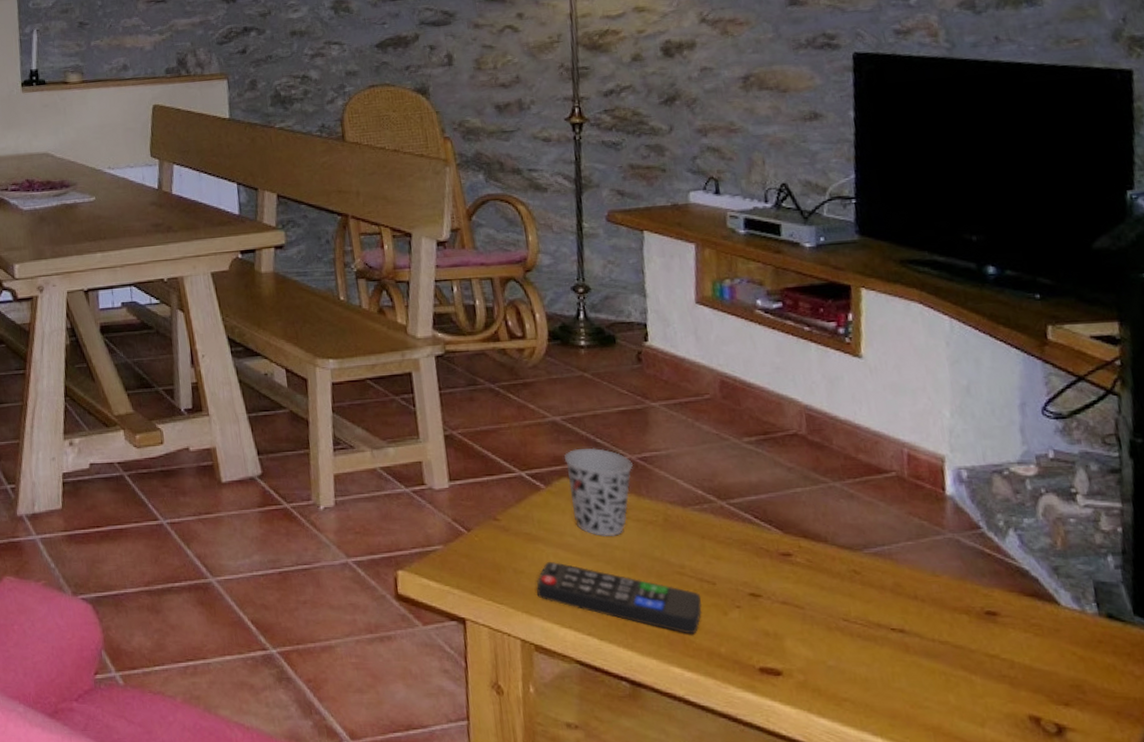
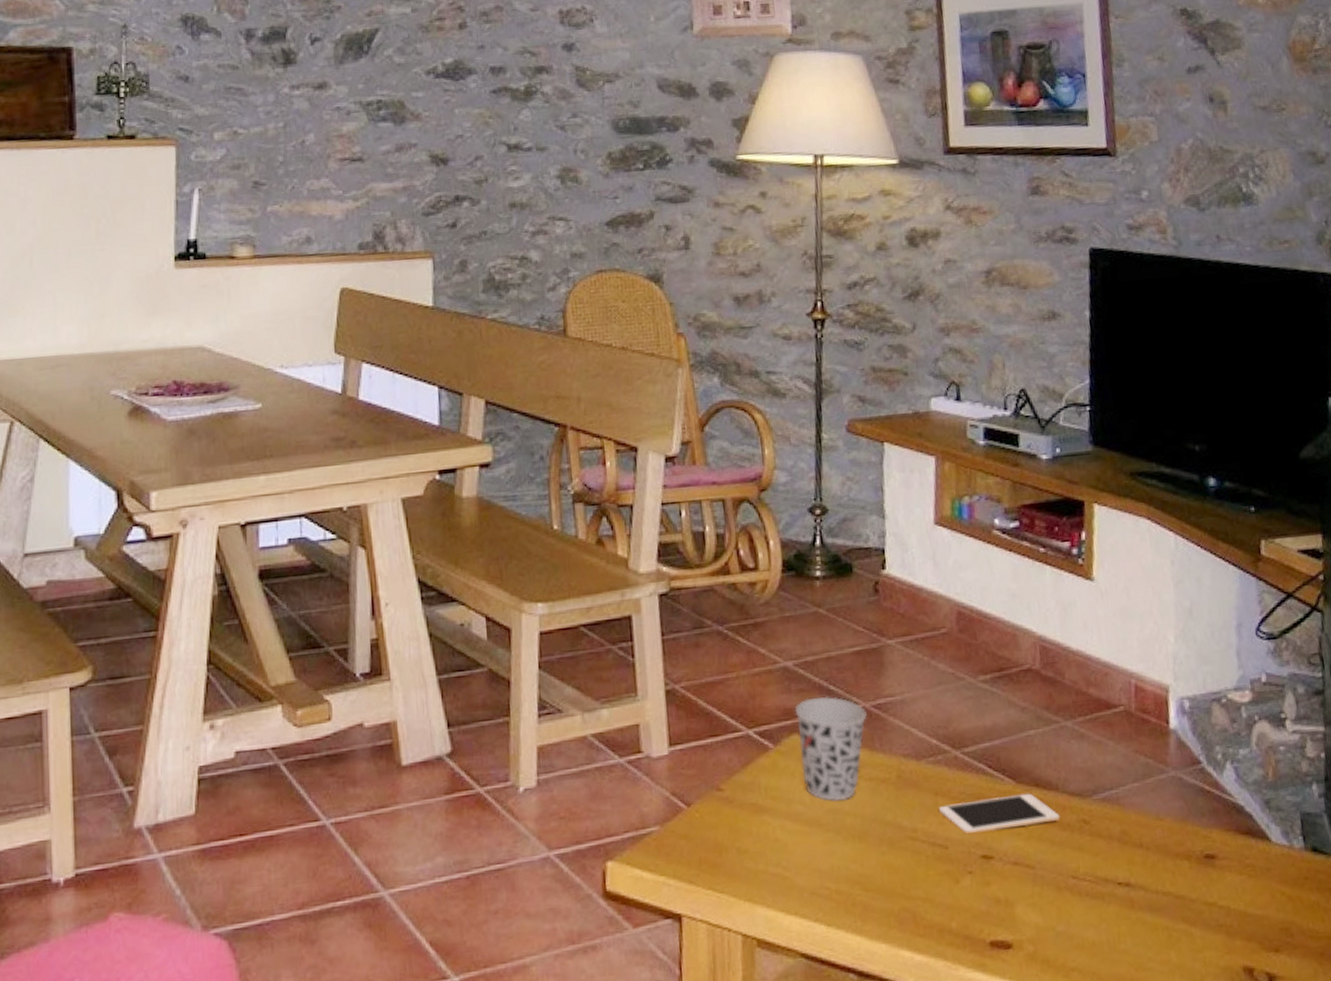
remote control: present [536,562,703,634] -> none [761,836,934,910]
cell phone: none [705,543,830,574] -> present [938,793,1060,834]

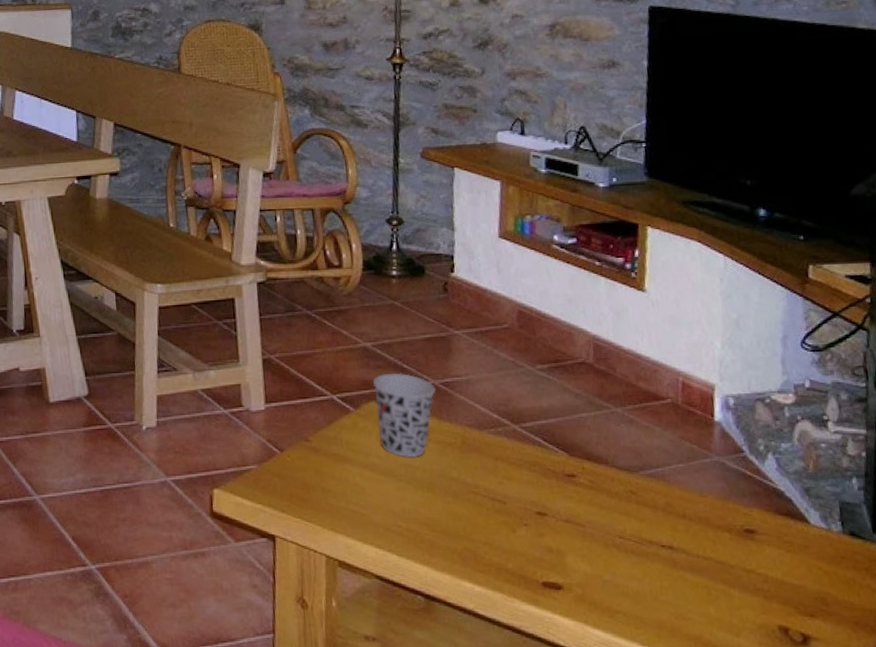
cell phone: present [938,793,1060,834] -> none [498,464,609,494]

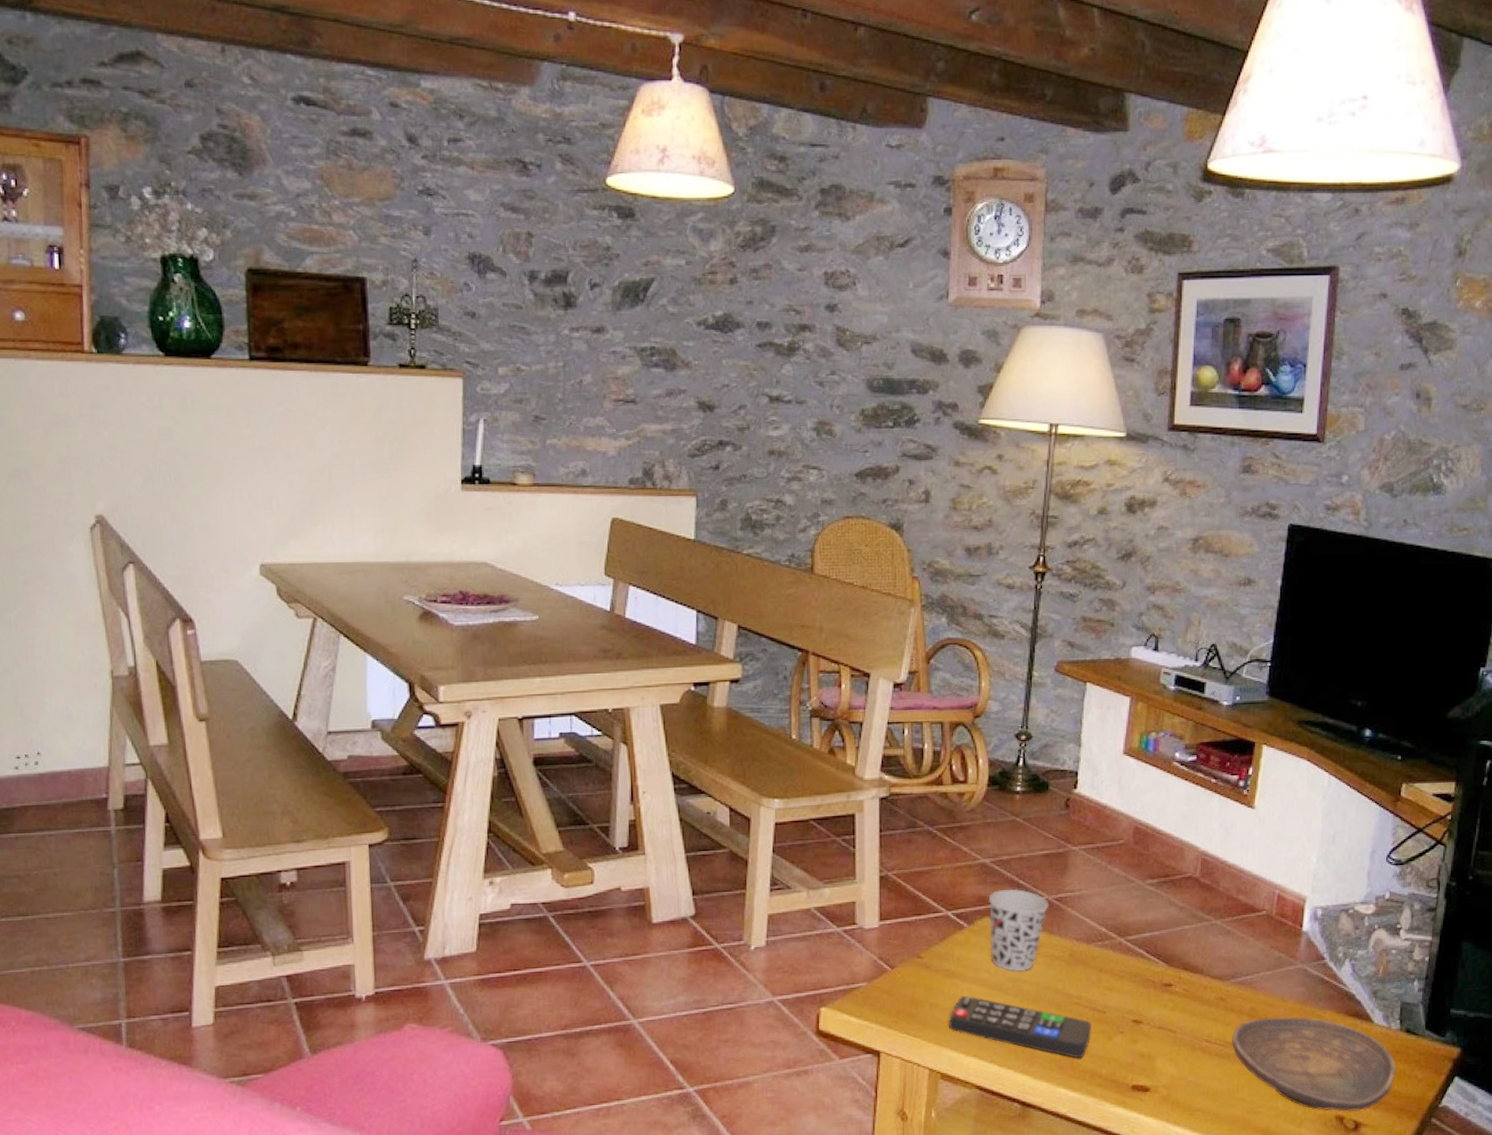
remote control: none [342,482,494,551] -> present [949,996,1092,1058]
decorative bowl: none [648,514,844,622] -> present [1232,1017,1396,1112]

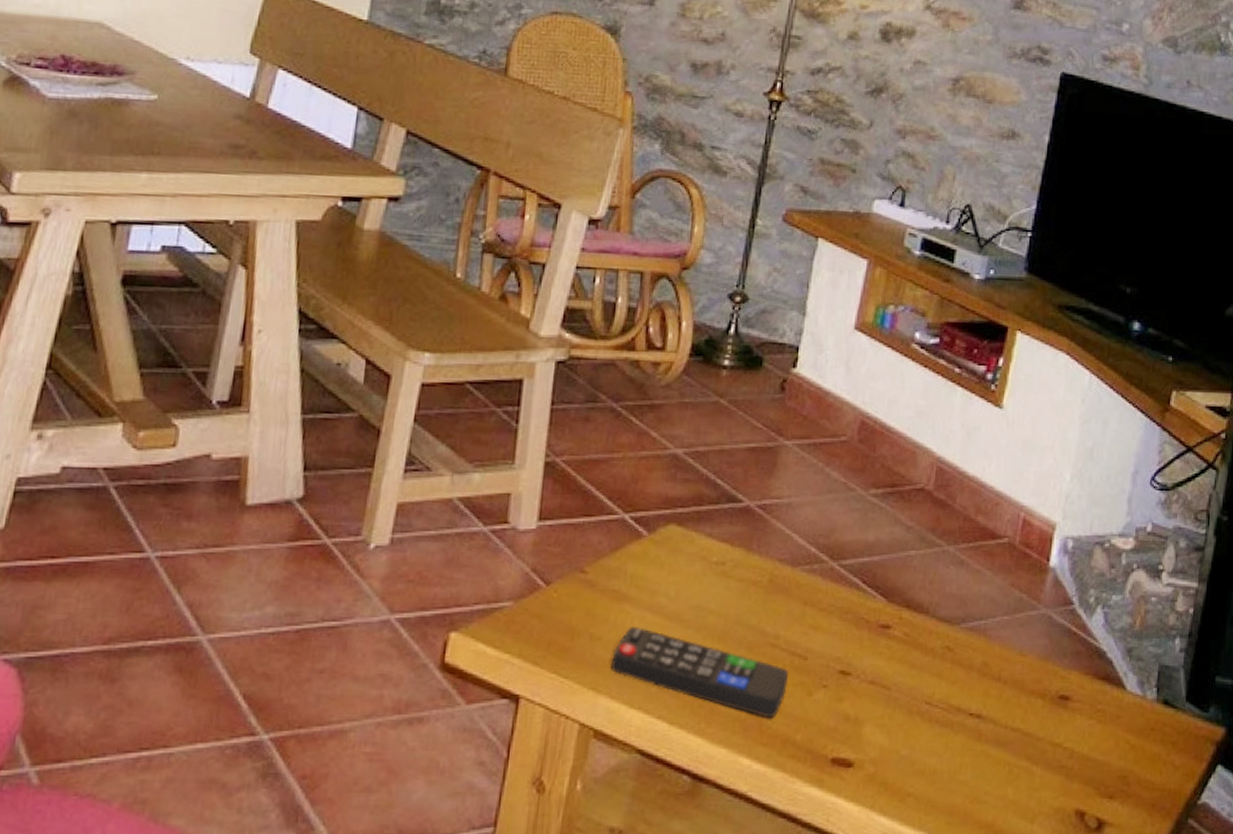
cup: present [988,888,1049,971] -> none [673,489,750,598]
decorative bowl: present [1232,1017,1396,1112] -> none [957,677,1150,805]

